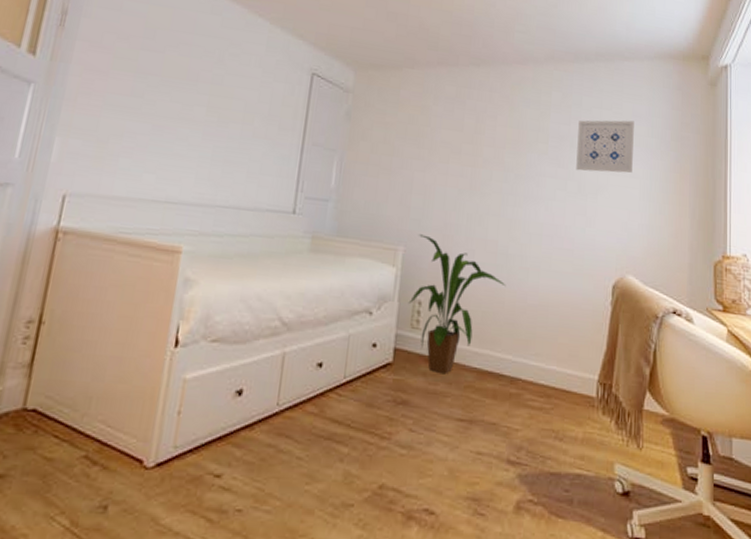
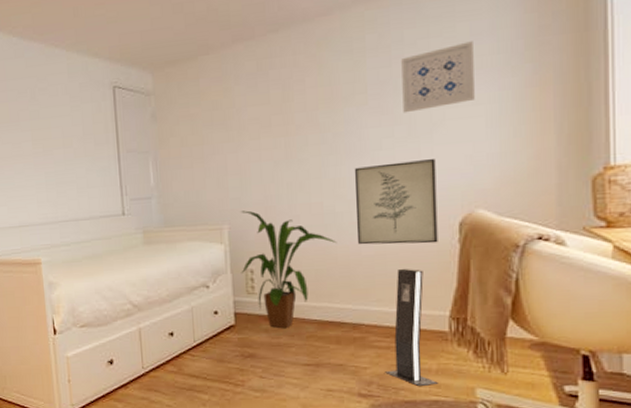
wall art: none [525,212,598,302] -> present [354,159,438,245]
speaker: none [535,323,582,457] -> present [385,268,438,387]

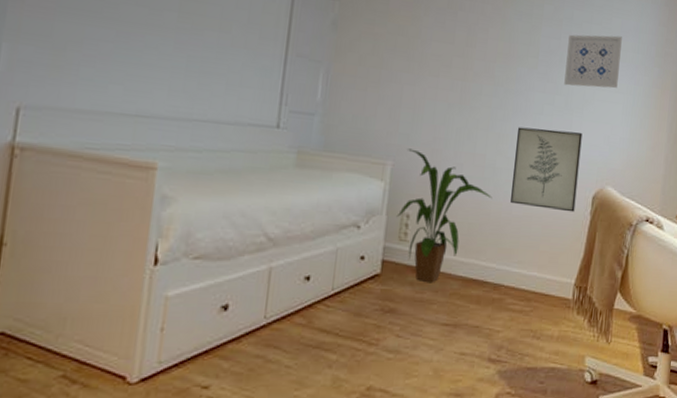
speaker: present [385,268,438,387] -> none [515,232,560,354]

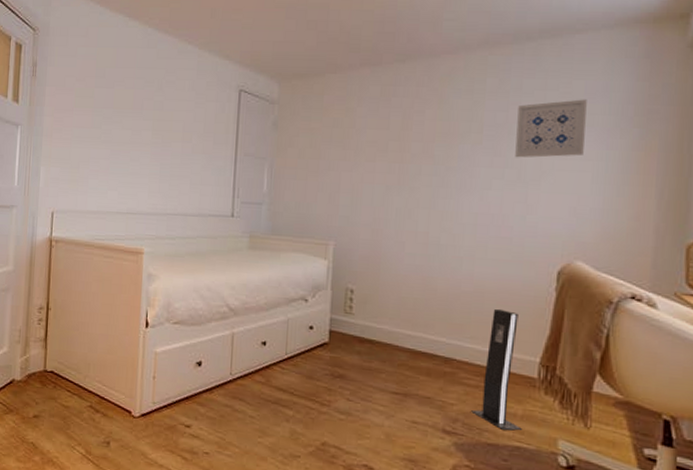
house plant: present [396,148,493,283] -> none [341,229,438,354]
wall art: present [511,127,583,213] -> none [459,203,541,289]
speaker: none [515,232,560,354] -> present [471,308,522,431]

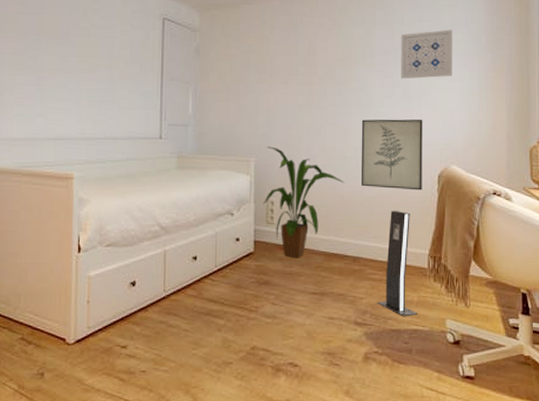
house plant: none [341,229,438,354] -> present [263,146,345,259]
wall art: none [459,203,541,289] -> present [361,119,423,191]

